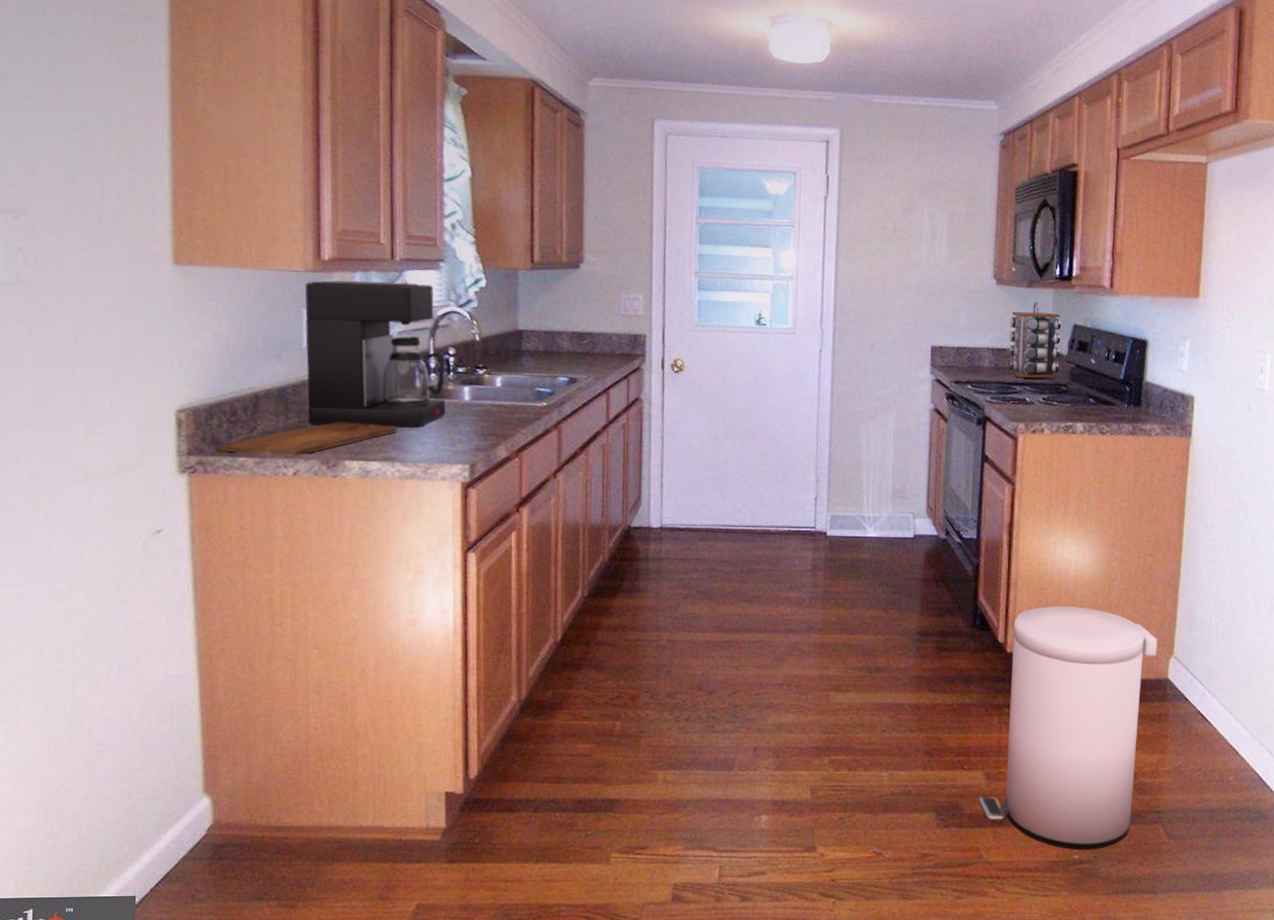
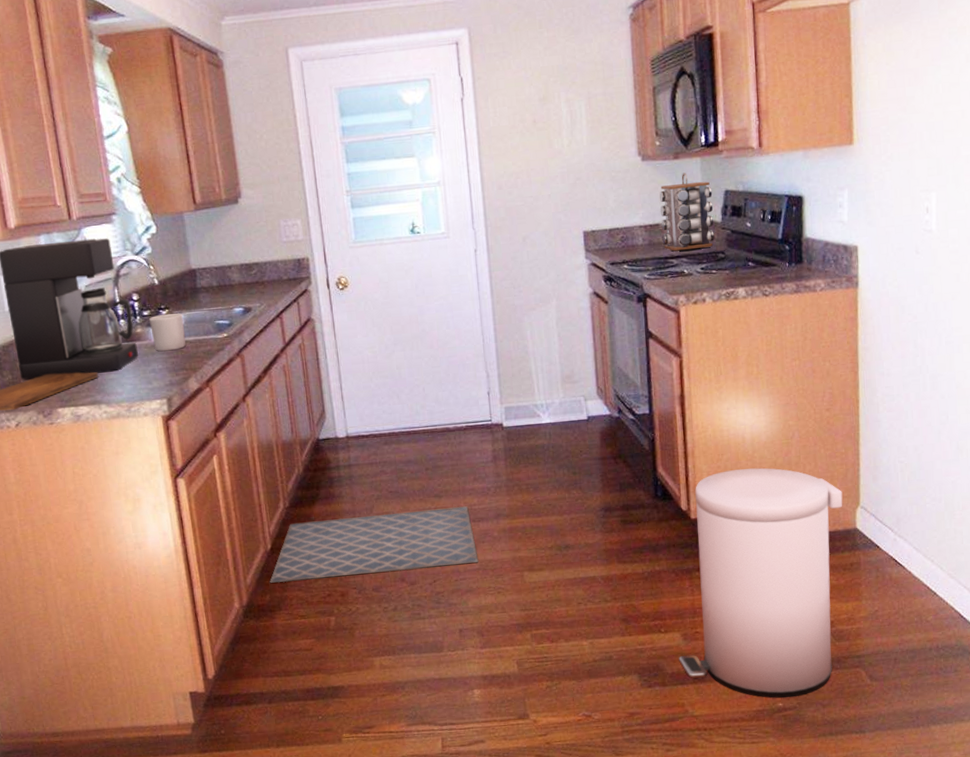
mug: none [463,373,502,414] -> present [149,313,186,352]
bath mat: none [554,614,784,678] -> present [270,506,479,583]

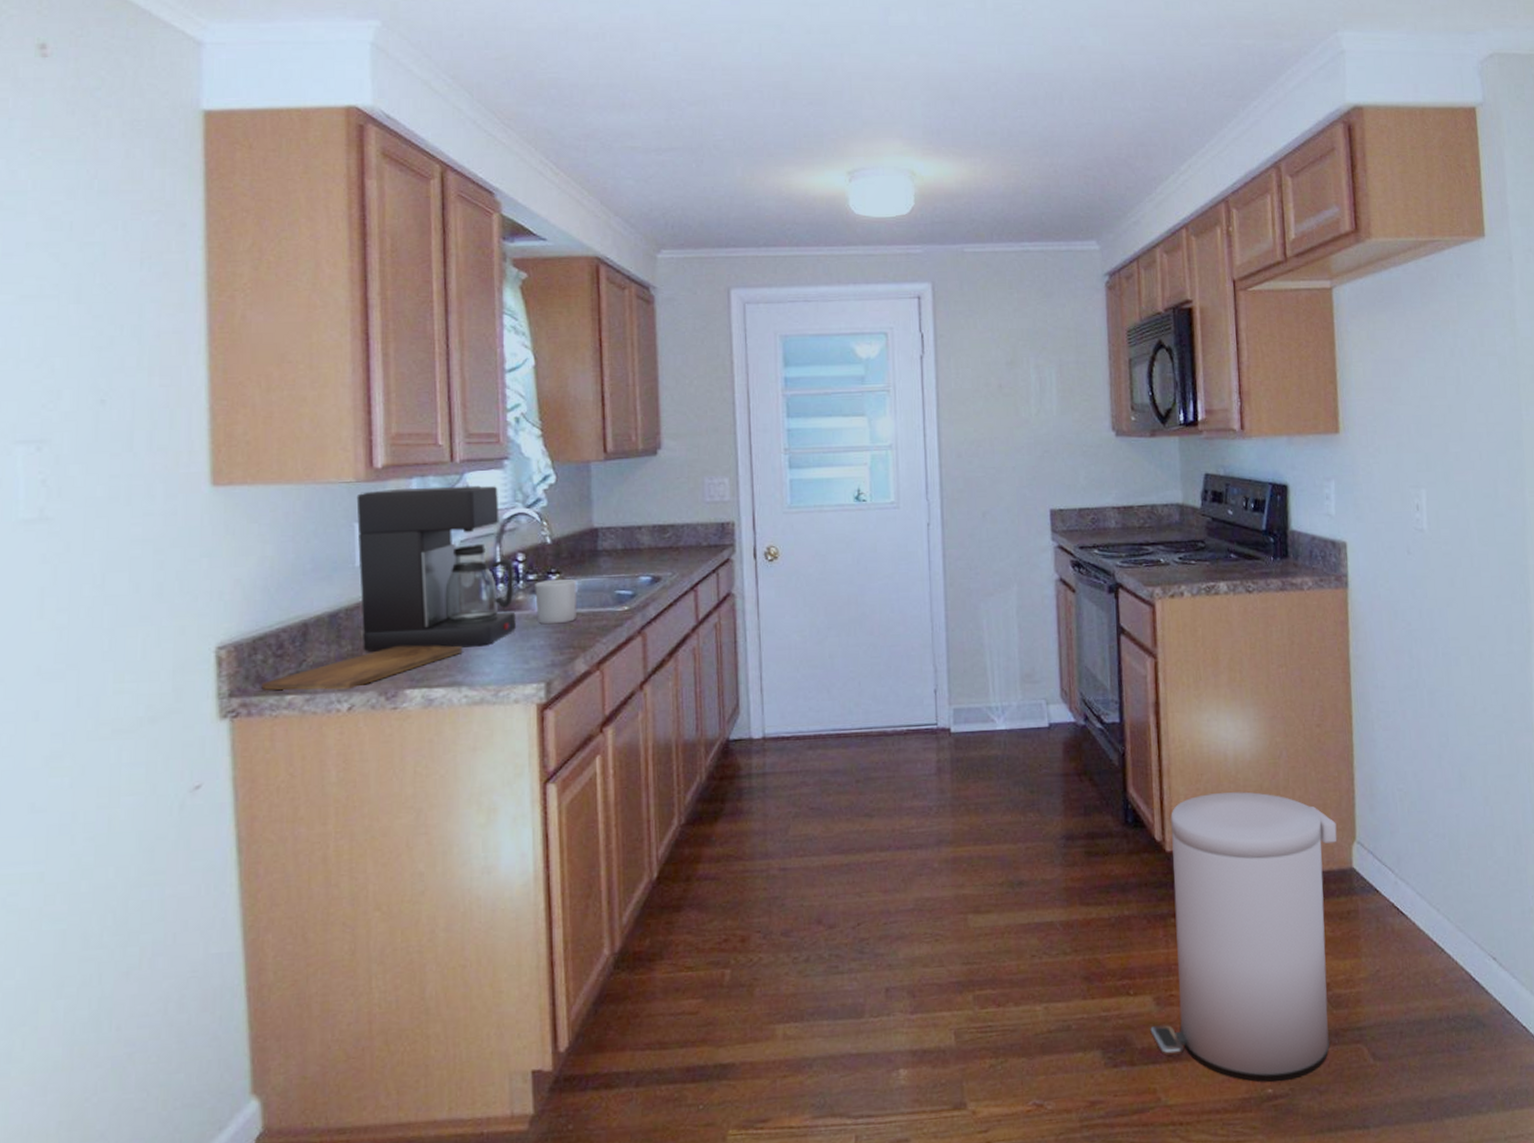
bath mat: present [270,506,479,583] -> none [652,829,914,923]
spice rack: present [659,172,714,252] -> none [1134,452,1194,538]

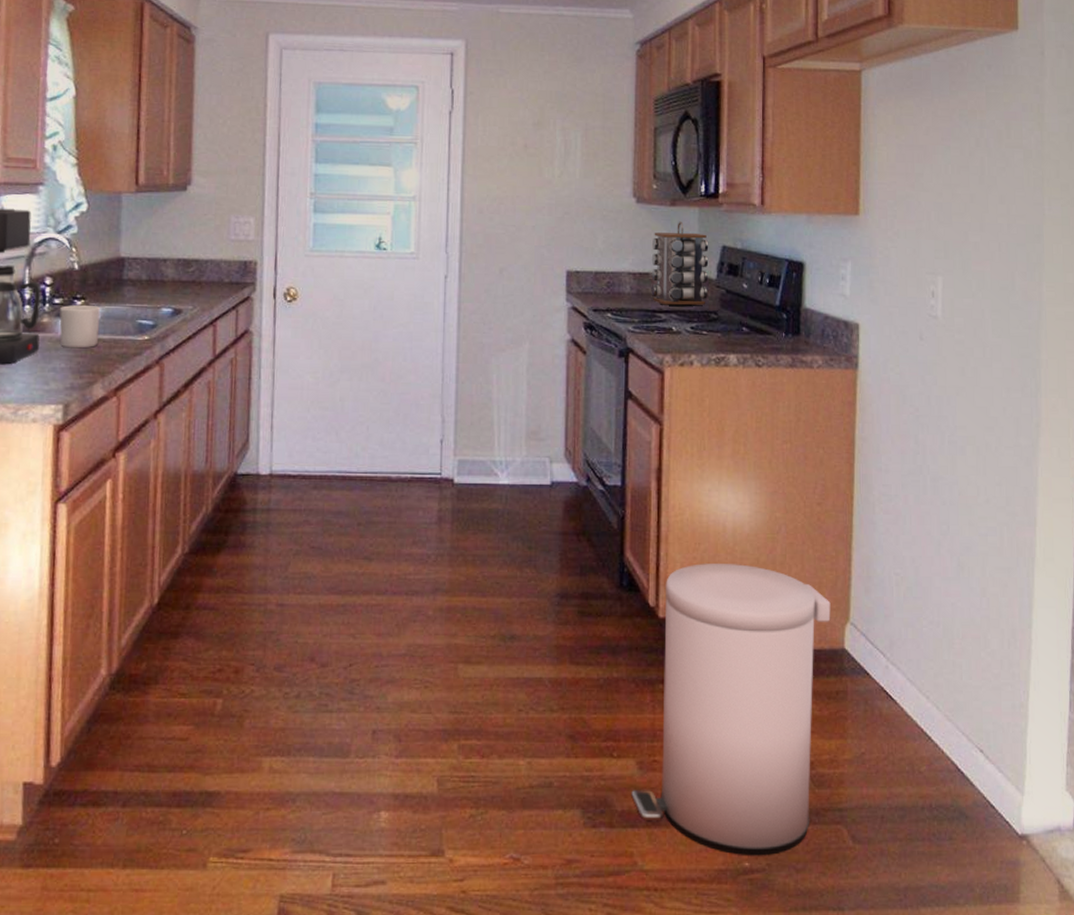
spice rack: none [1134,452,1194,538] -> present [651,221,709,307]

